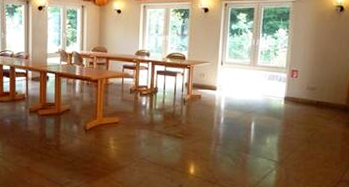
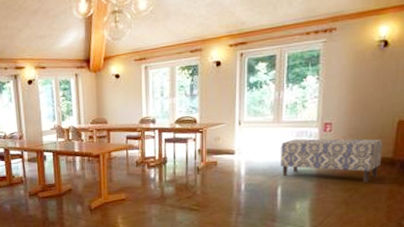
bench: none [255,82,339,124] -> present [281,138,383,183]

